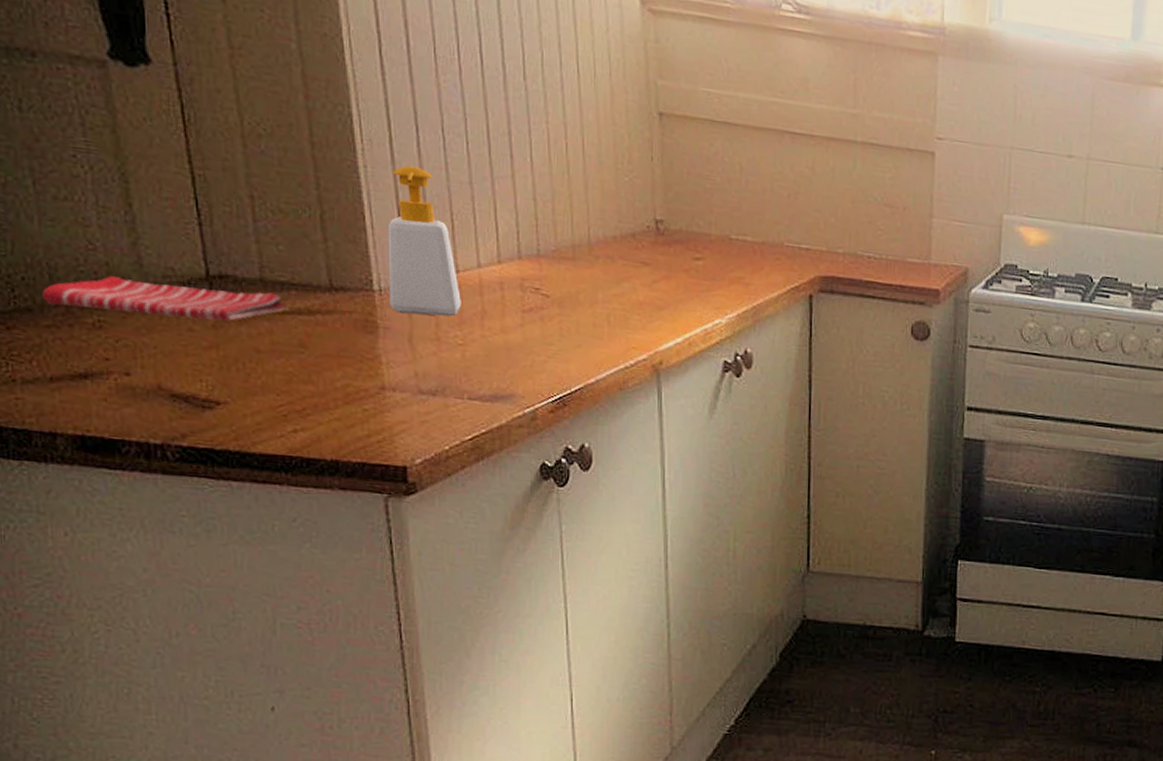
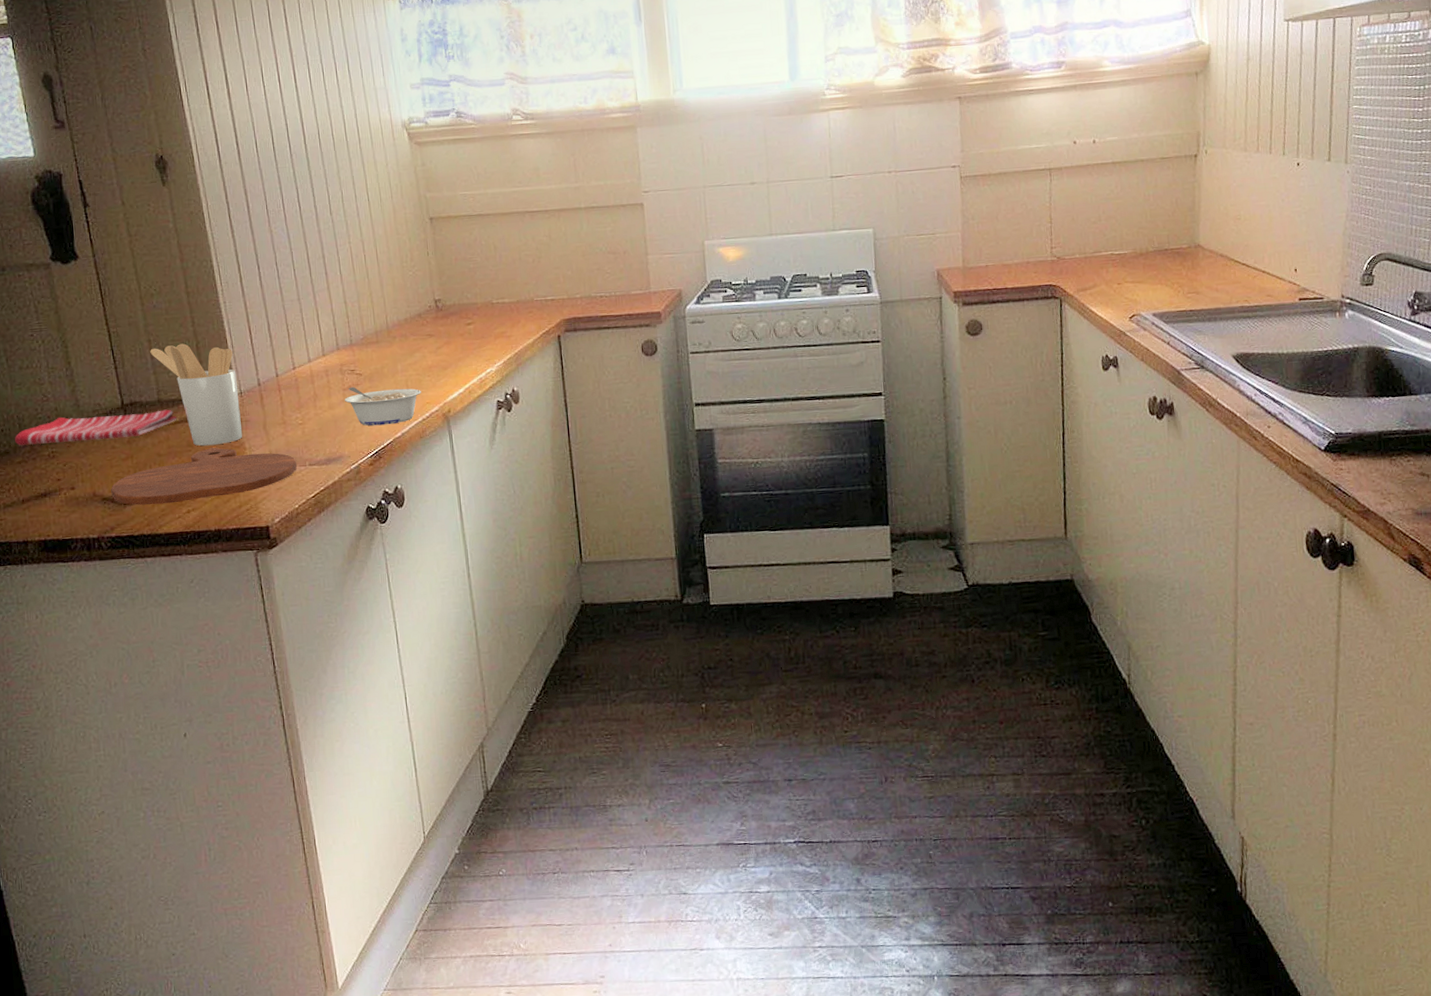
cutting board: none [184,354,451,419] -> present [111,447,297,505]
utensil holder: none [252,208,379,352] -> present [150,343,243,446]
soap bottle: present [387,165,461,317] -> none [243,295,299,408]
legume: none [522,309,627,367] -> present [344,386,421,426]

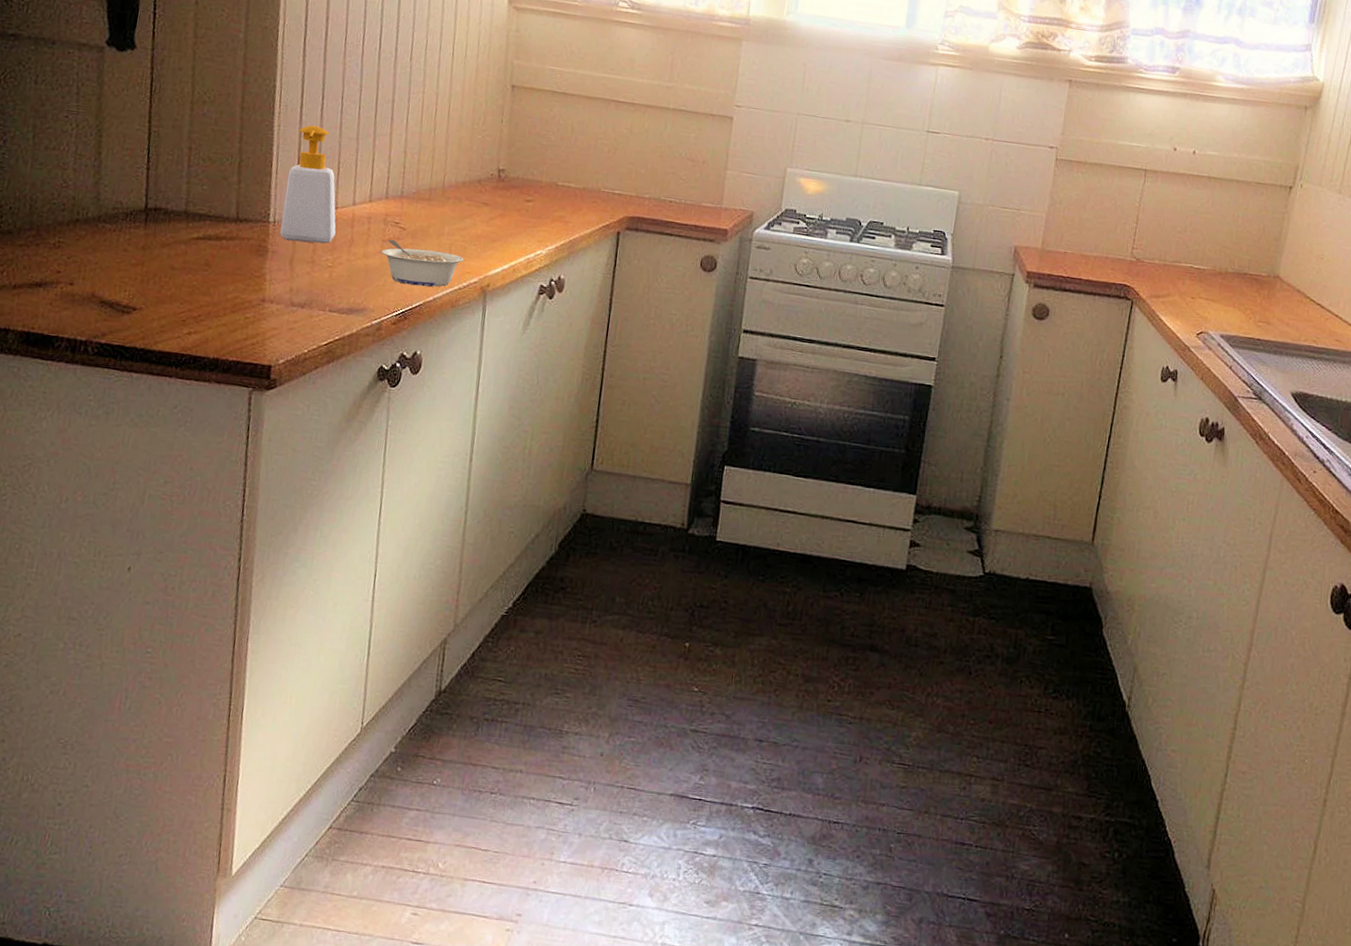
dish towel: present [15,409,177,446] -> none [21,206,201,244]
cutting board: present [111,447,297,505] -> none [111,272,316,326]
utensil holder: present [150,343,243,446] -> none [188,156,276,271]
soap bottle: none [243,295,299,408] -> present [280,125,336,244]

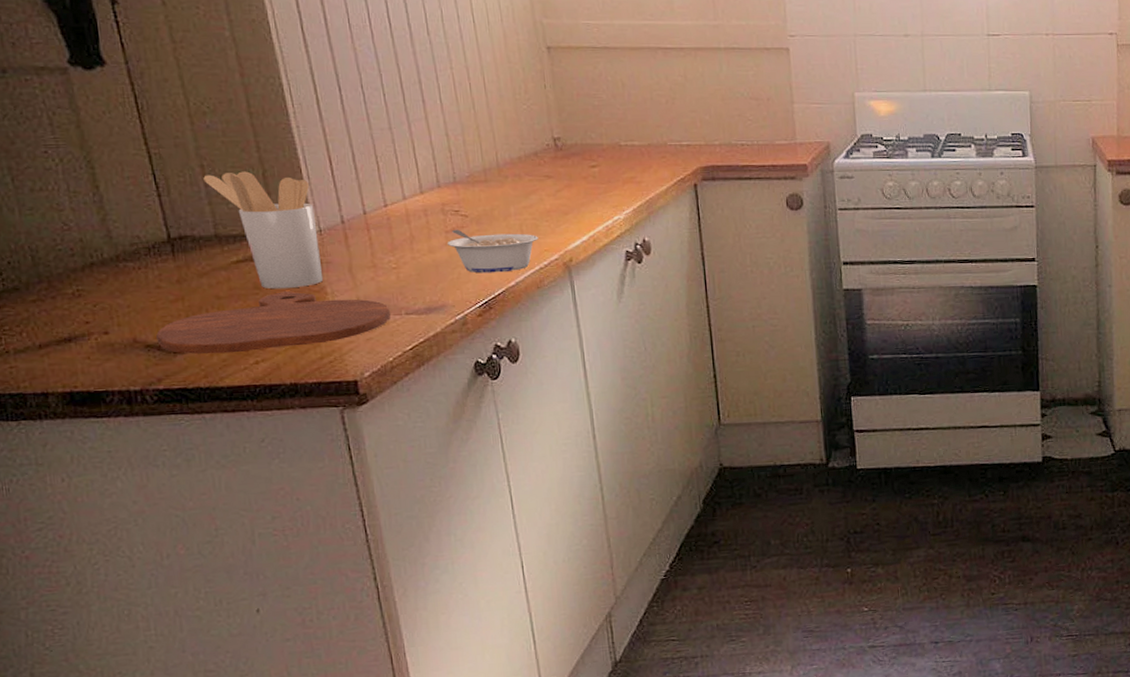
cutting board: none [111,272,316,326] -> present [156,291,391,355]
utensil holder: none [188,156,276,271] -> present [203,171,324,289]
soap bottle: present [280,125,336,244] -> none [322,121,392,248]

